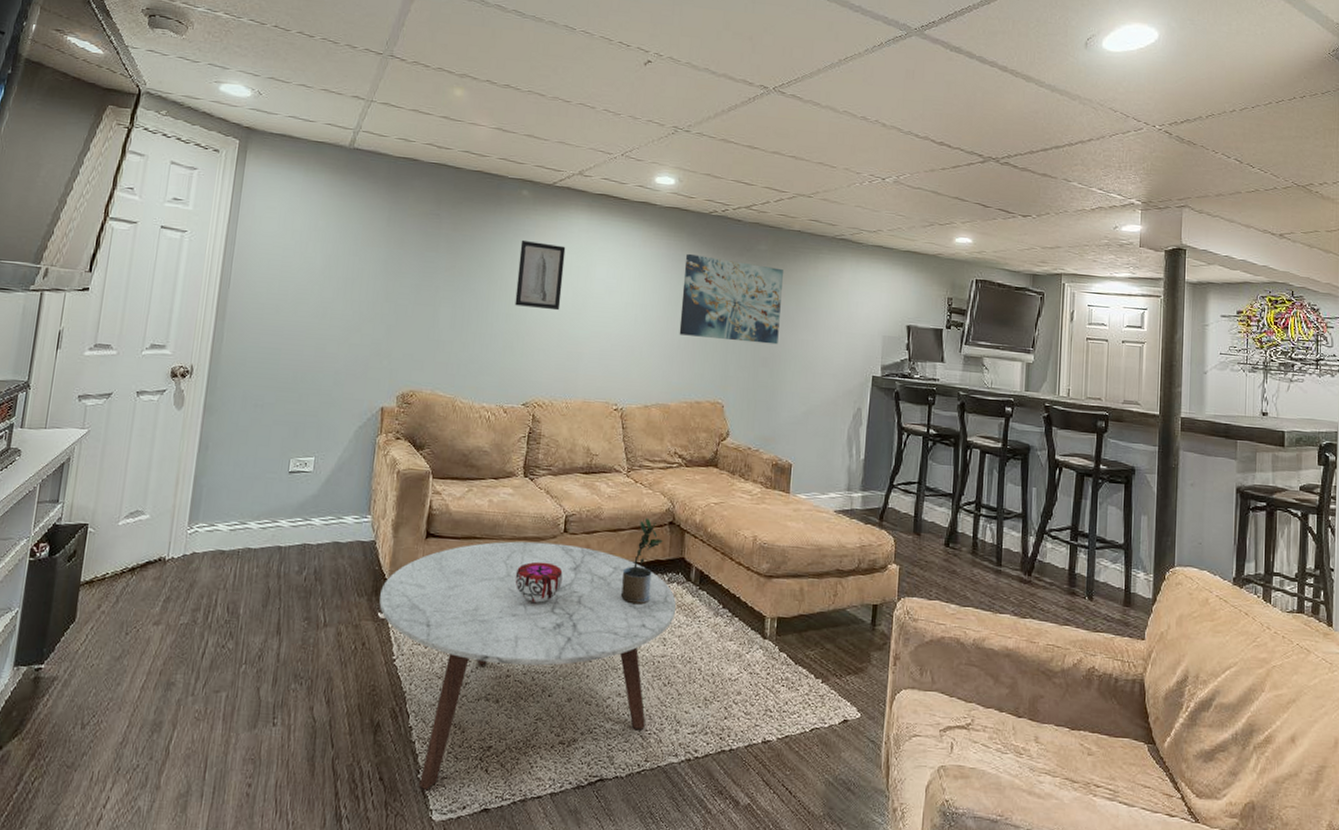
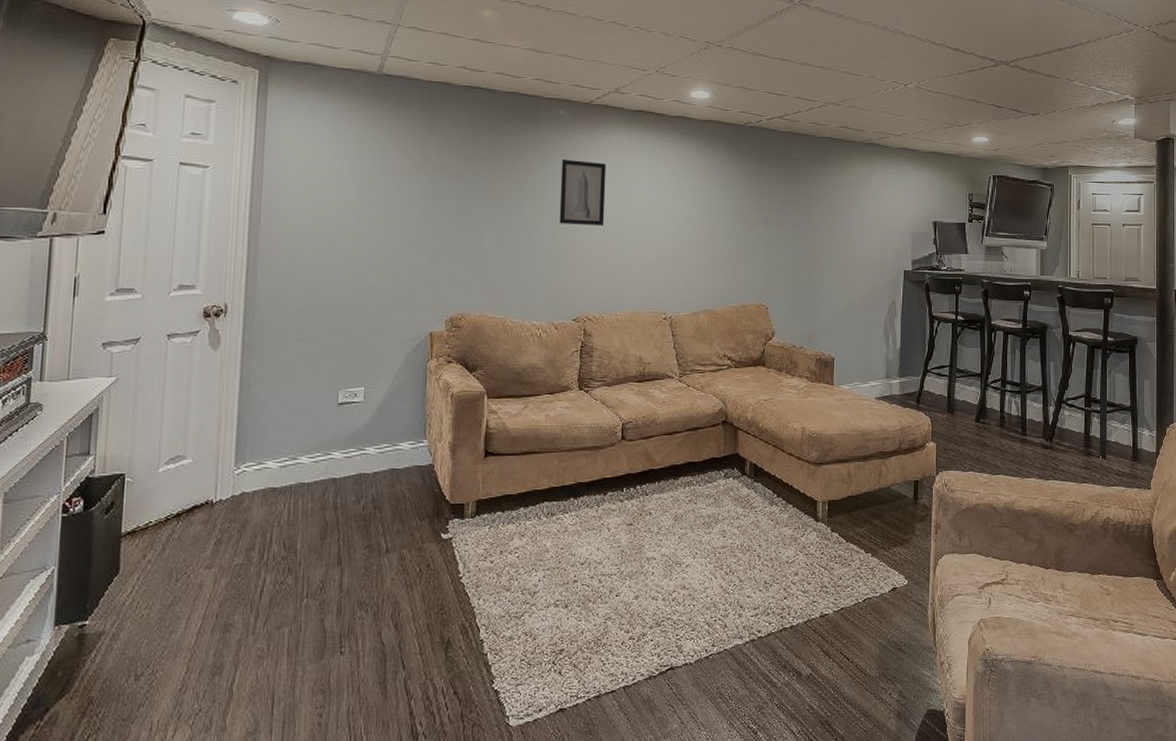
coffee table: present [379,541,676,790] -> none [442,450,733,698]
decorative bowl: present [515,561,563,603] -> none [576,469,623,509]
potted plant: present [620,518,663,605] -> none [679,419,717,502]
wall art: present [679,253,783,345] -> none [721,164,817,247]

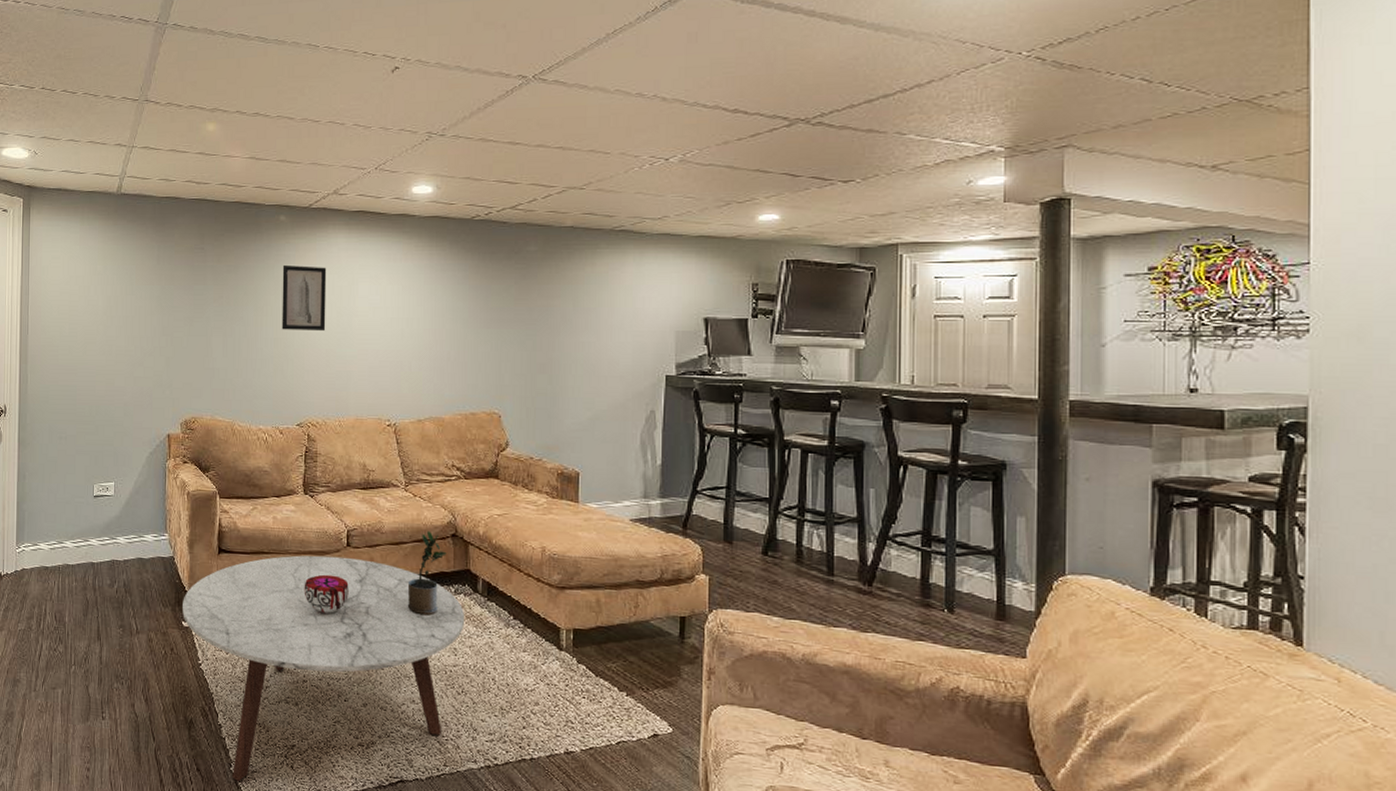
coffee table: none [442,450,733,698] -> present [182,555,464,781]
decorative bowl: none [576,469,623,509] -> present [304,574,349,613]
potted plant: none [679,419,717,502] -> present [407,531,447,616]

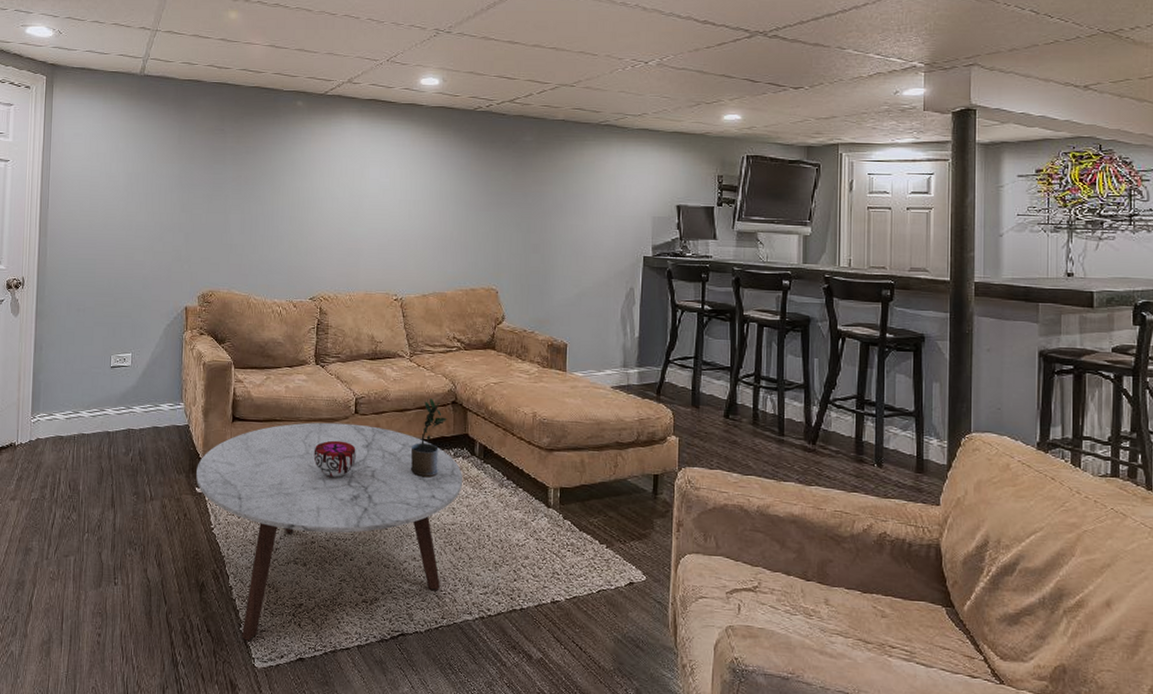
wall art: present [281,264,327,332] -> none [297,147,340,211]

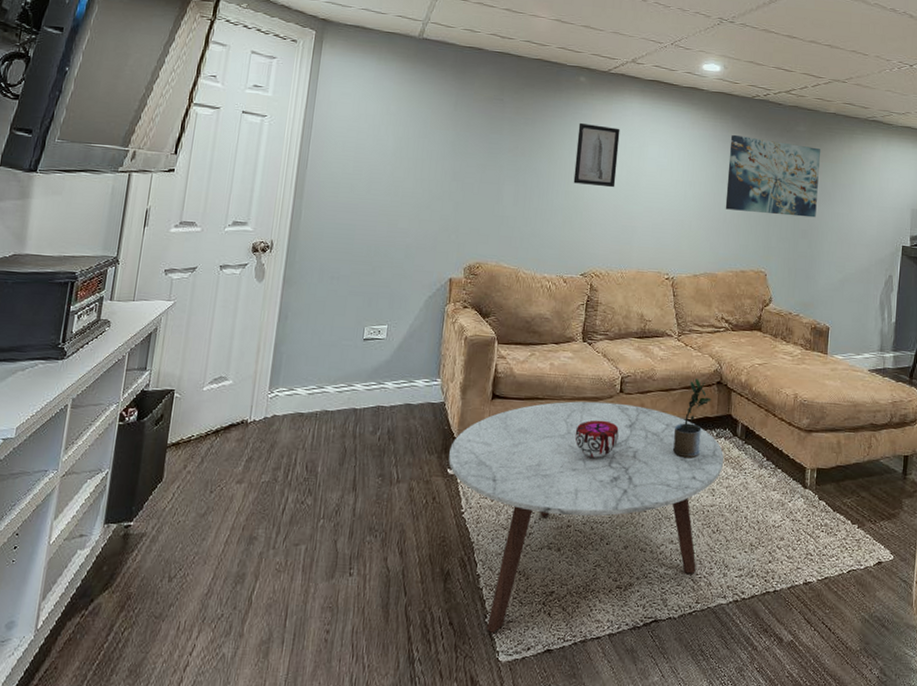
wall art: none [297,147,340,211] -> present [573,122,620,188]
wall art: none [451,149,549,231] -> present [725,134,820,218]

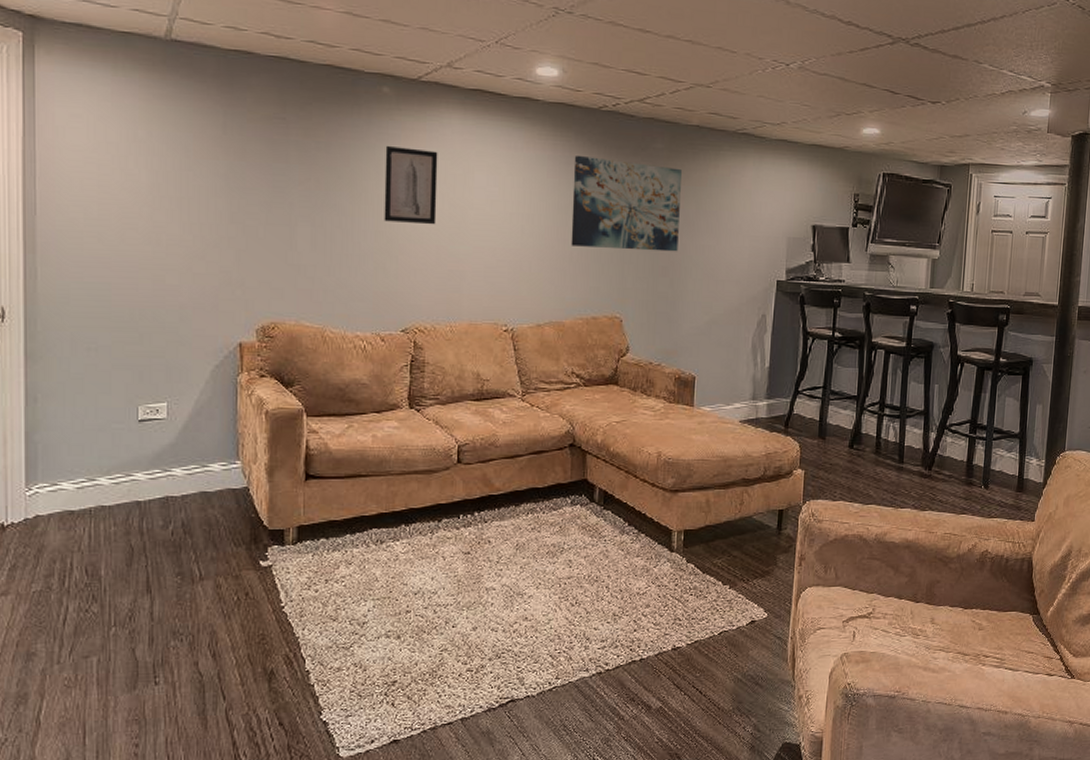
coffee table: present [448,401,724,633] -> none [260,475,580,729]
decorative bowl: present [575,420,619,458] -> none [408,495,459,536]
potted plant: present [672,378,711,459] -> none [521,442,564,530]

